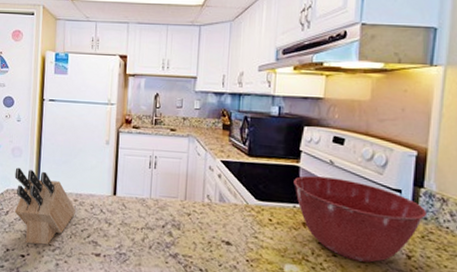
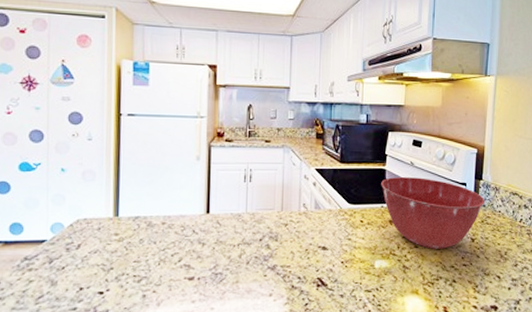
knife block: present [14,167,76,245] -> none [87,193,164,277]

